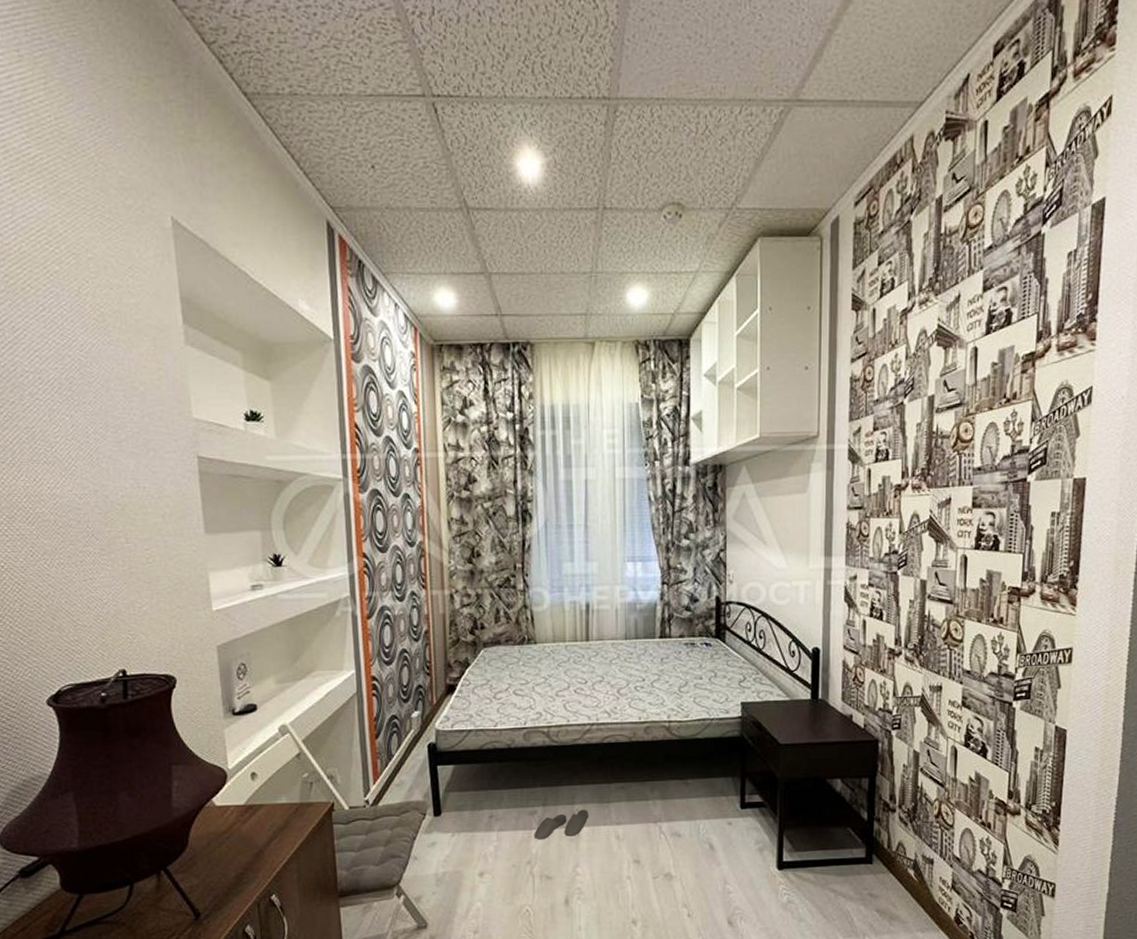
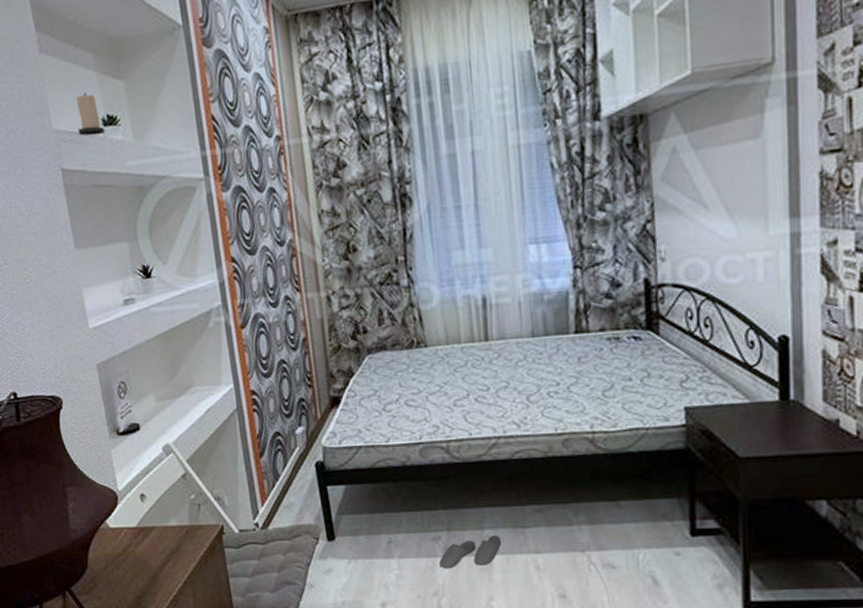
candle: none [219,388,246,428] -> present [76,93,105,136]

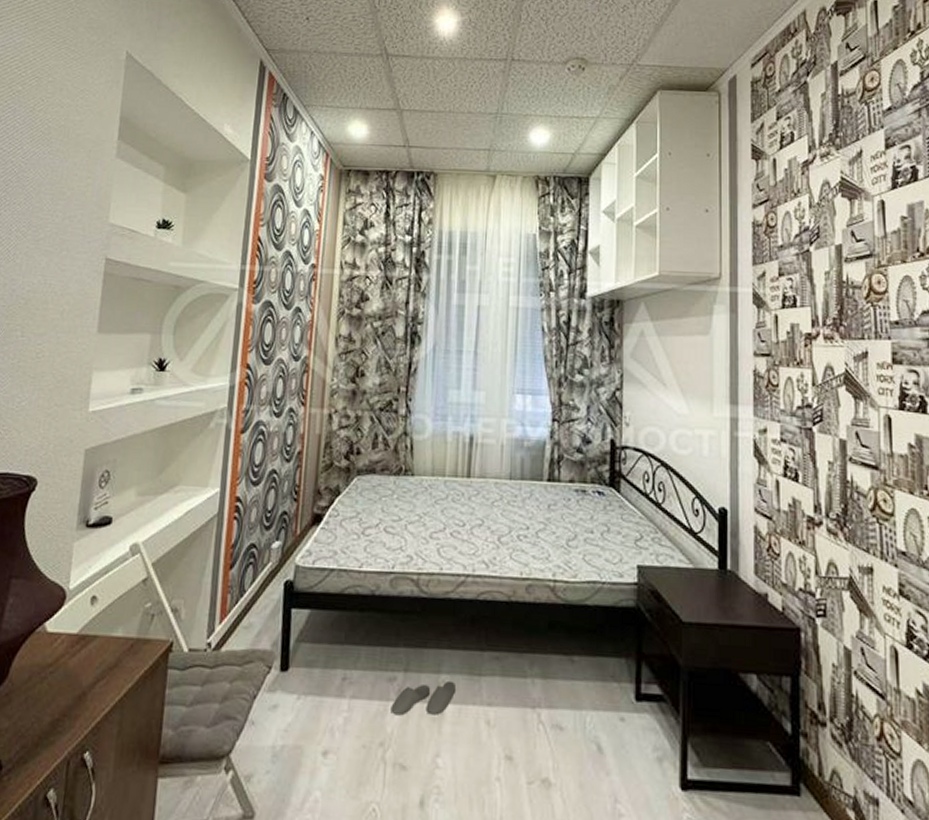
candle: present [76,93,105,136] -> none [131,197,157,235]

